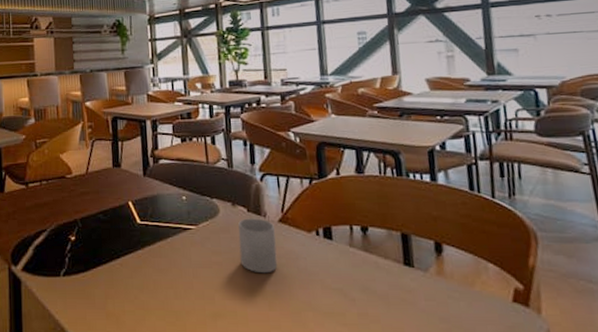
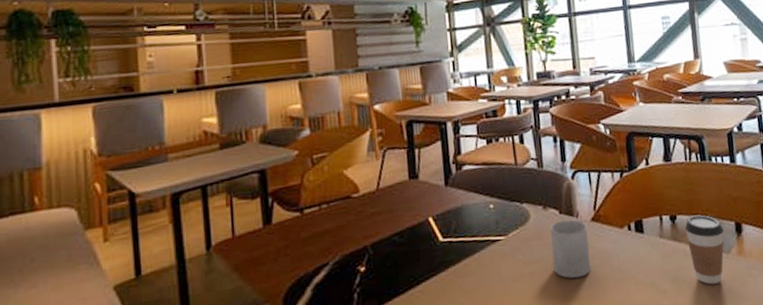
coffee cup: none [378,229,422,300] -> present [685,215,724,285]

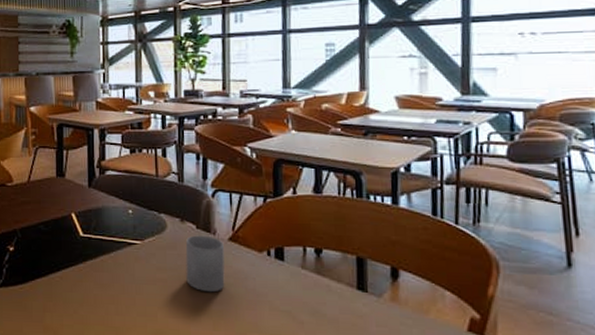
coffee cup: present [685,215,724,285] -> none [332,252,377,325]

